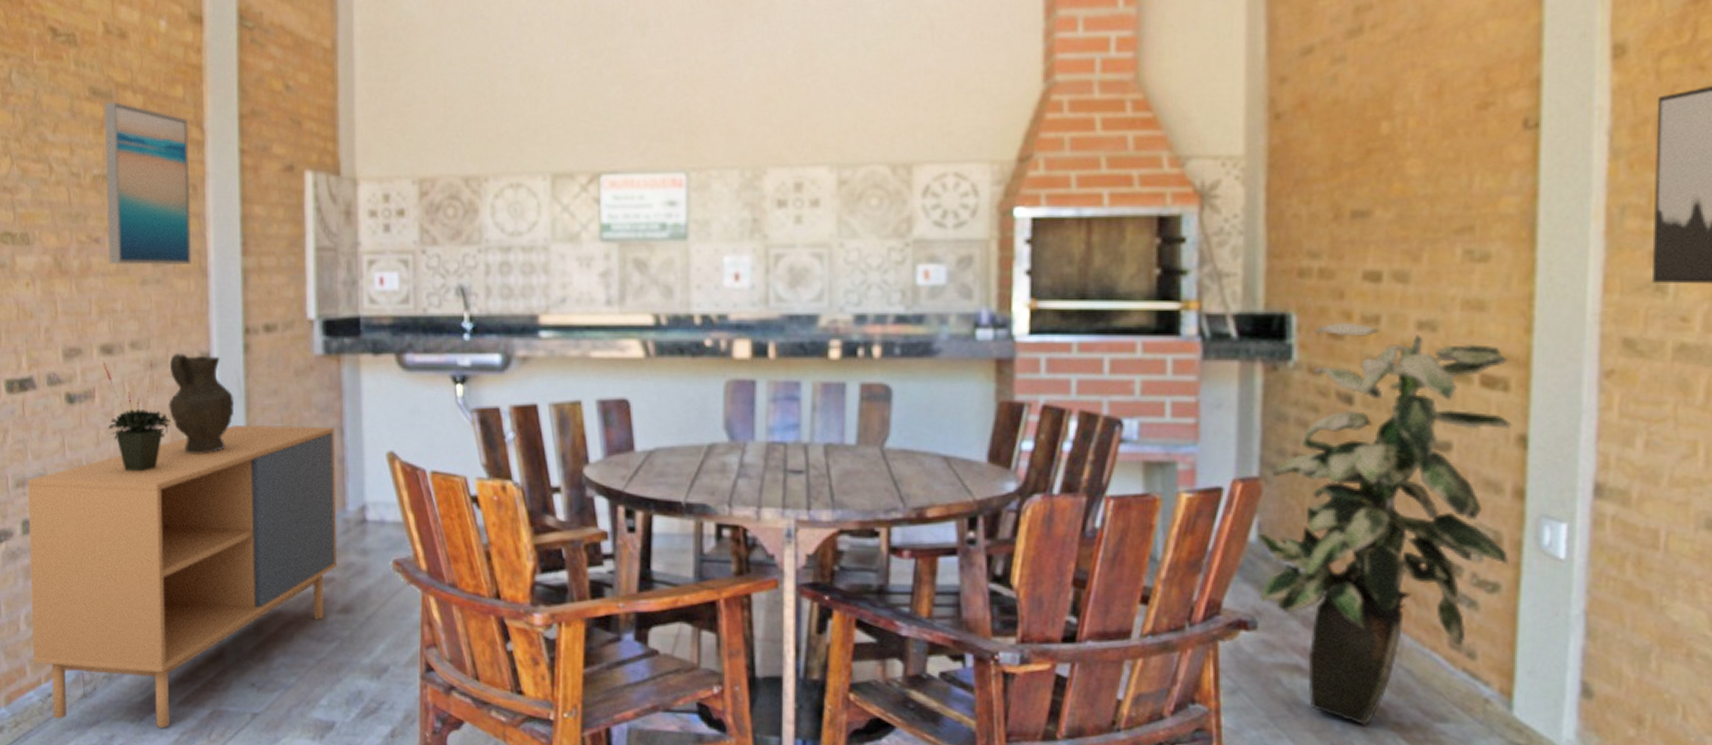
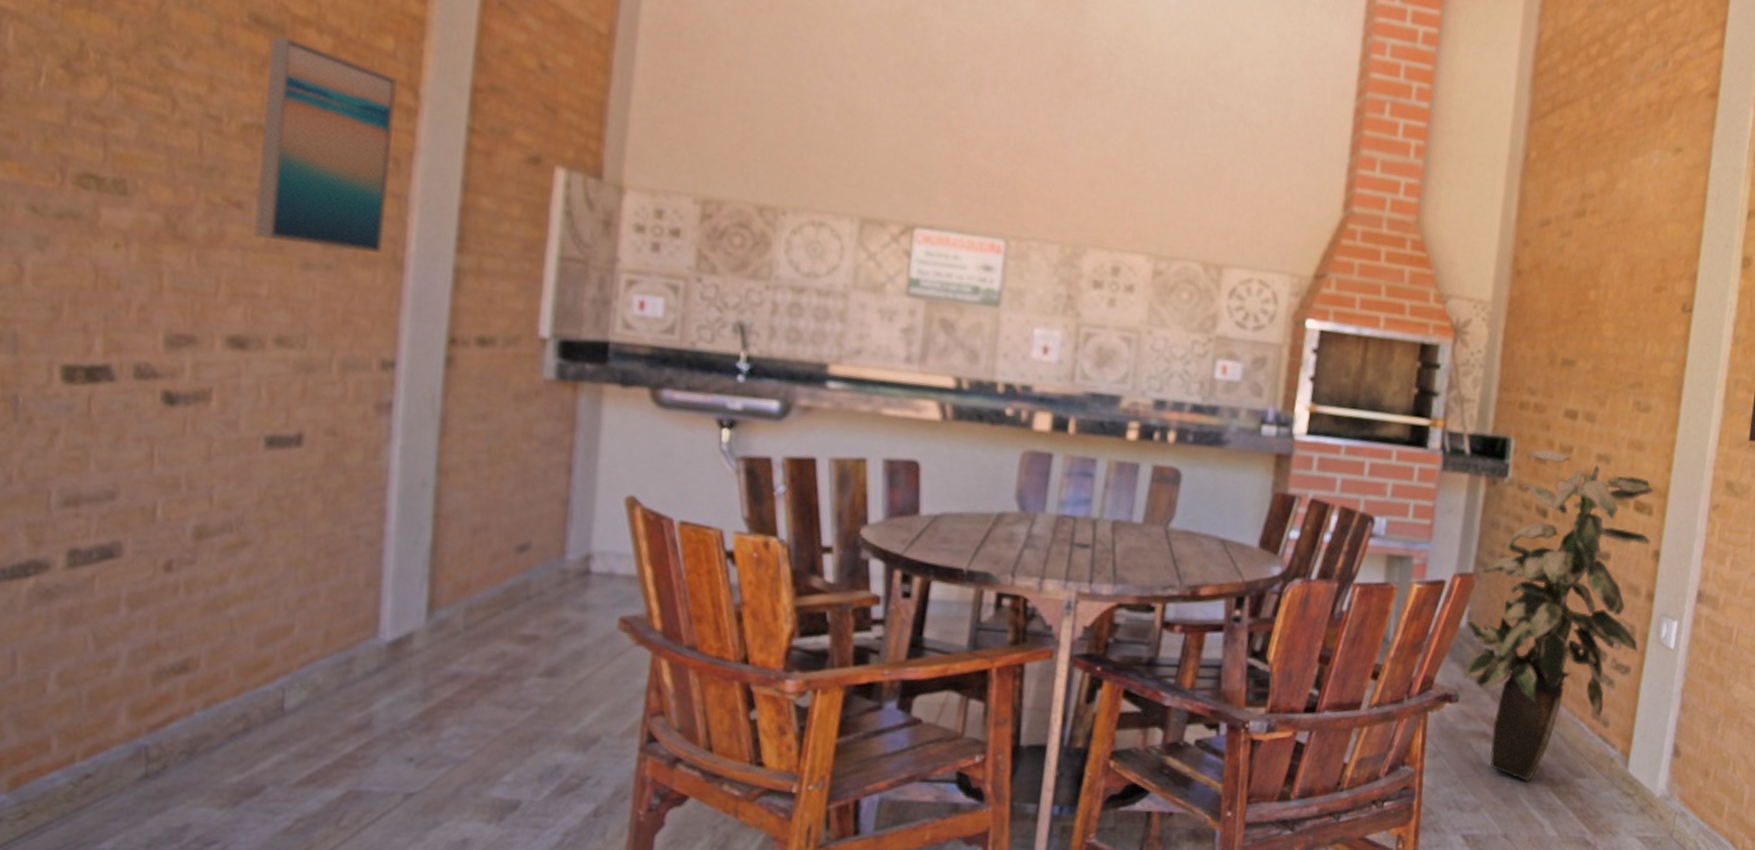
storage cabinet: present [28,424,338,728] -> none [65,451,561,814]
potted plant: present [103,360,172,472] -> none [226,355,328,499]
decorative vase: present [169,353,235,454] -> none [325,358,425,482]

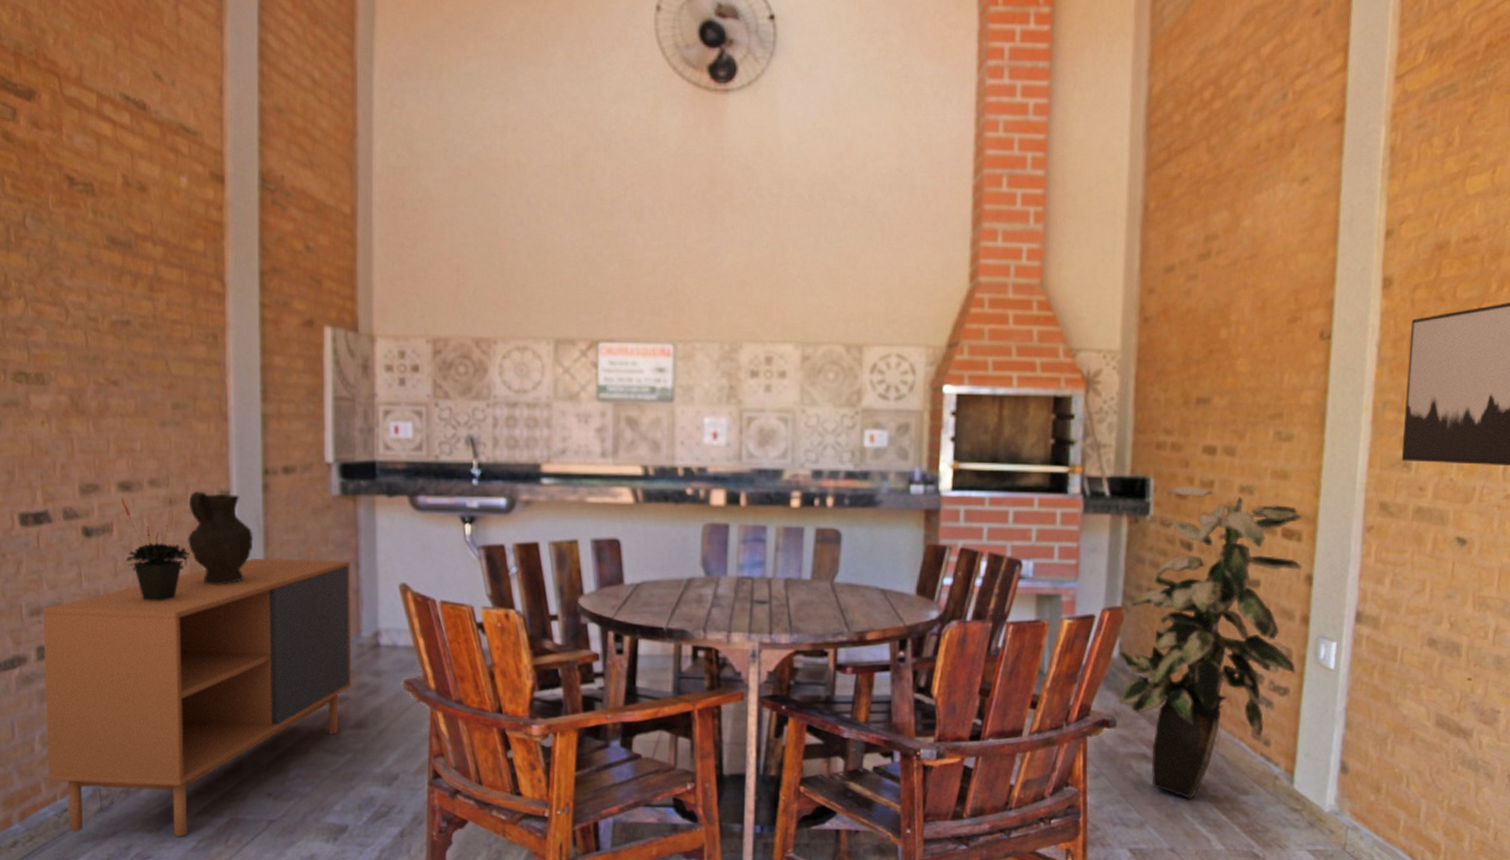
storage cabinet: none [65,451,561,814] -> present [43,558,352,837]
potted plant: none [226,355,328,499] -> present [121,496,191,601]
wall art: present [254,35,397,253] -> none [123,251,212,409]
decorative vase: none [325,358,425,482] -> present [188,491,254,585]

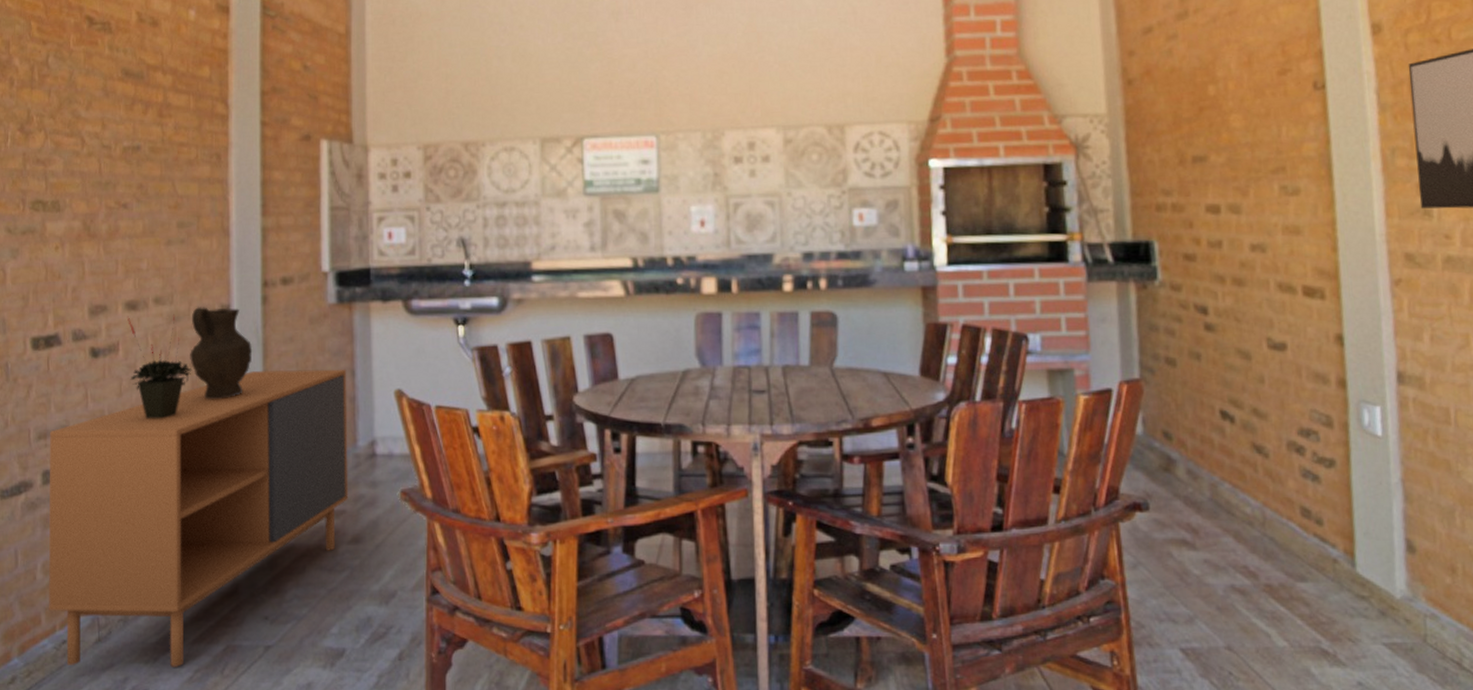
indoor plant: present [1118,485,1303,799] -> none [1142,246,1340,589]

